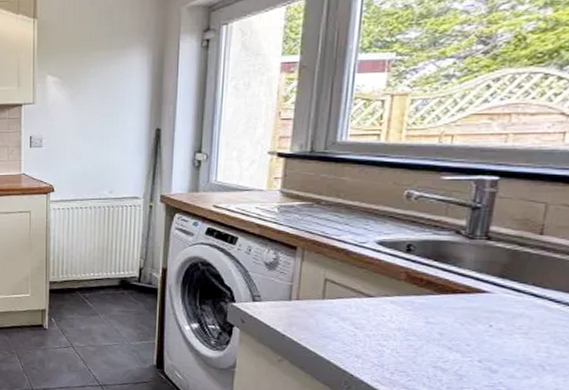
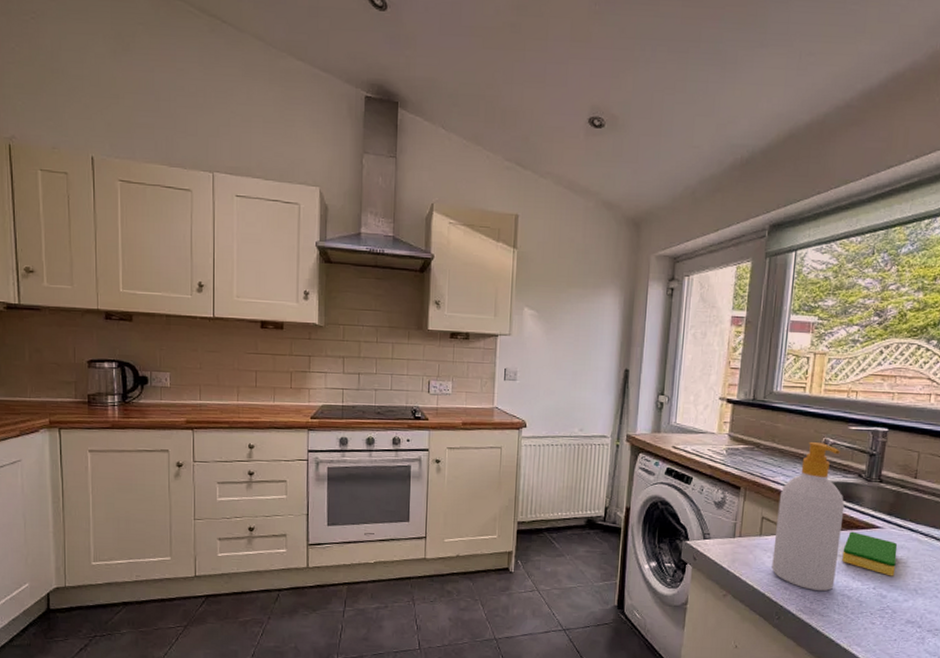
soap bottle: none [338,196,437,361] -> present [771,442,845,591]
dish sponge: none [433,296,514,349] -> present [842,531,898,576]

